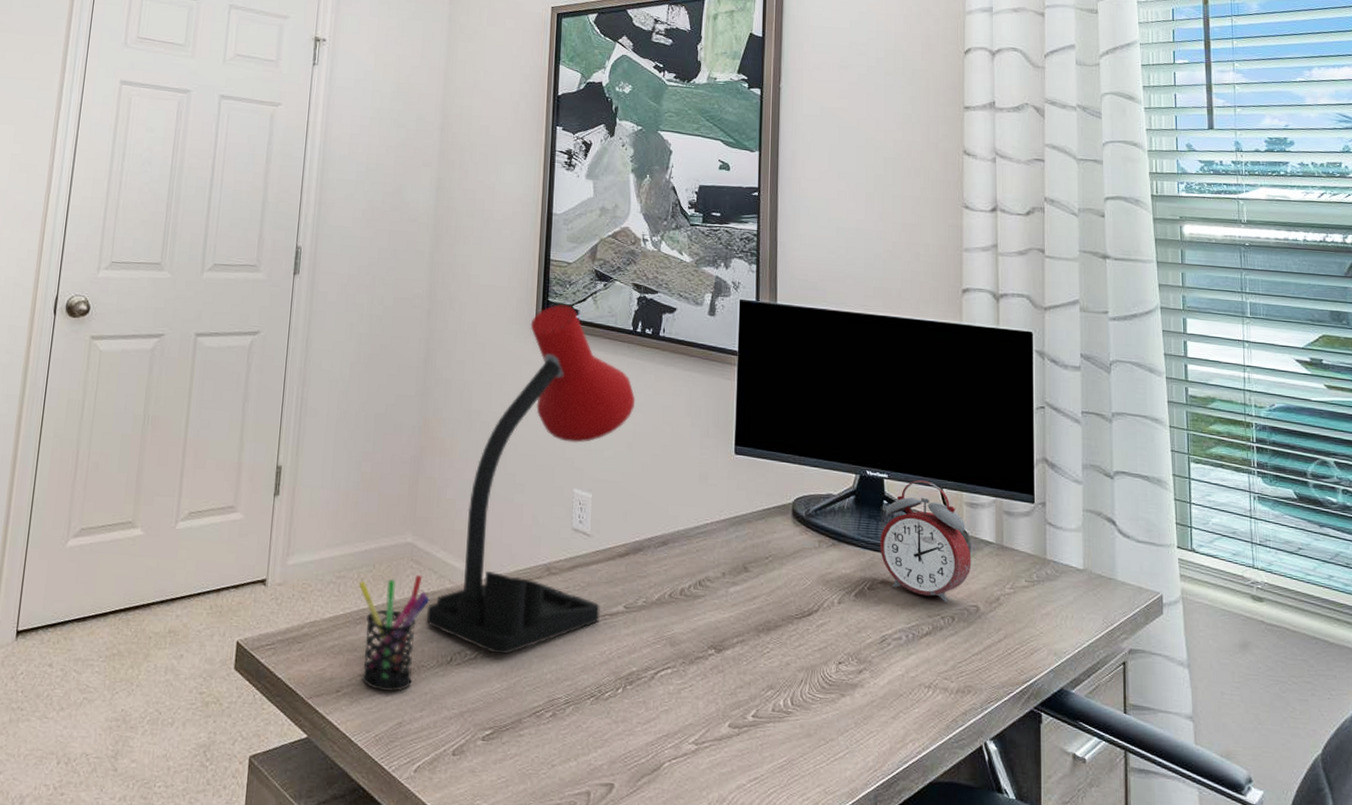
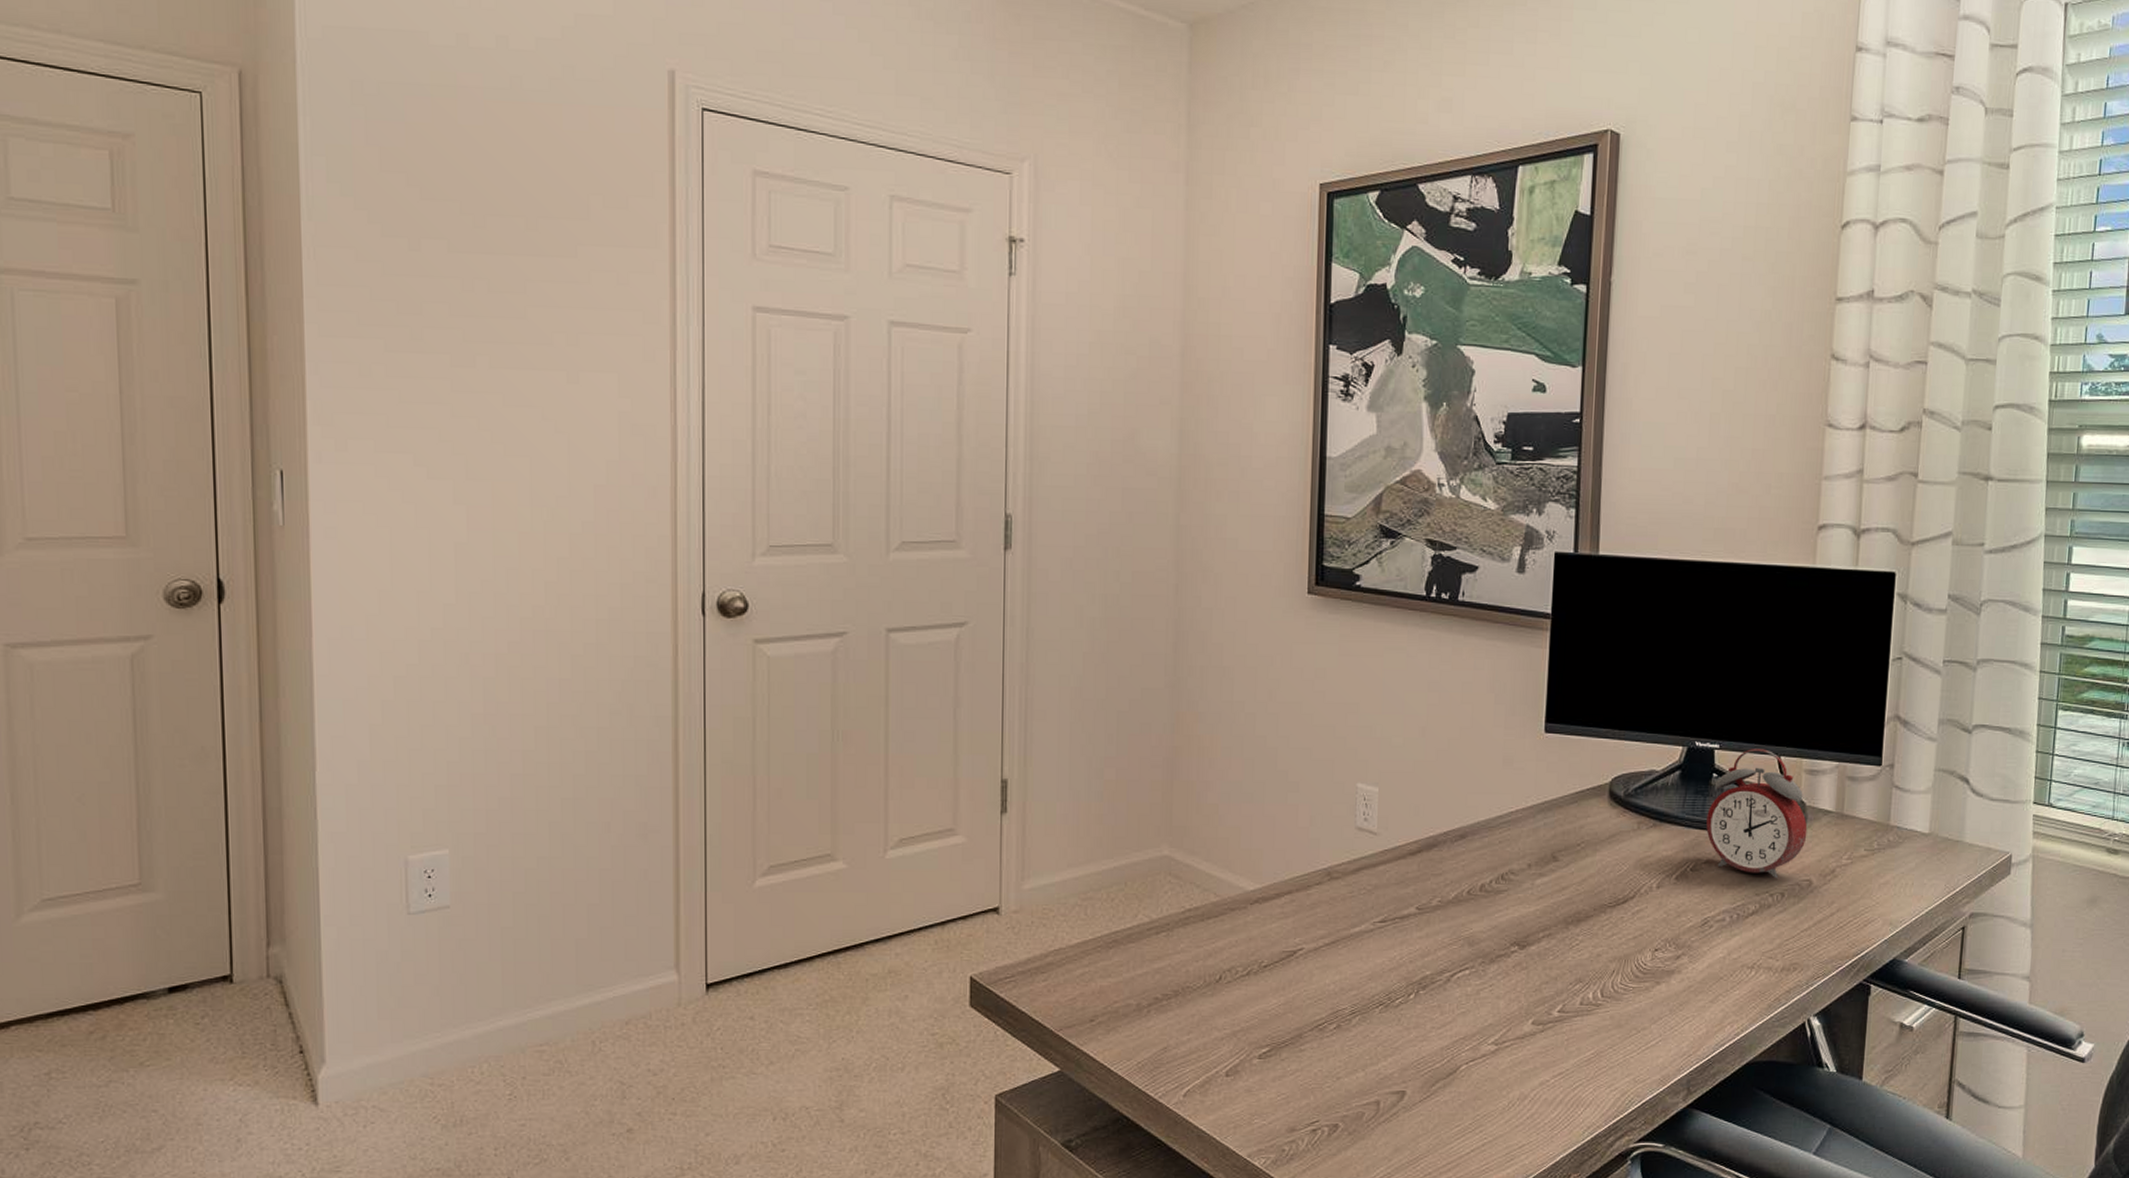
pen holder: present [358,575,430,692] -> none [1108,891,1193,1016]
desk lamp: present [426,305,636,655] -> none [1189,570,1430,969]

